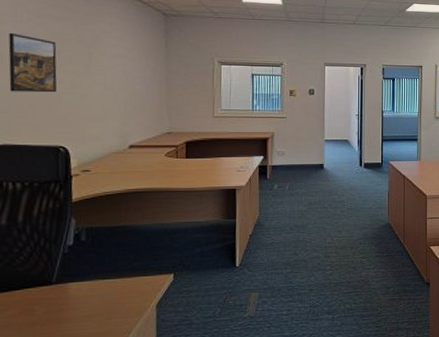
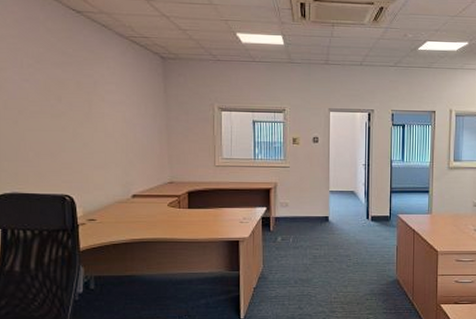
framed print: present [8,32,57,93] -> none [11,79,60,141]

